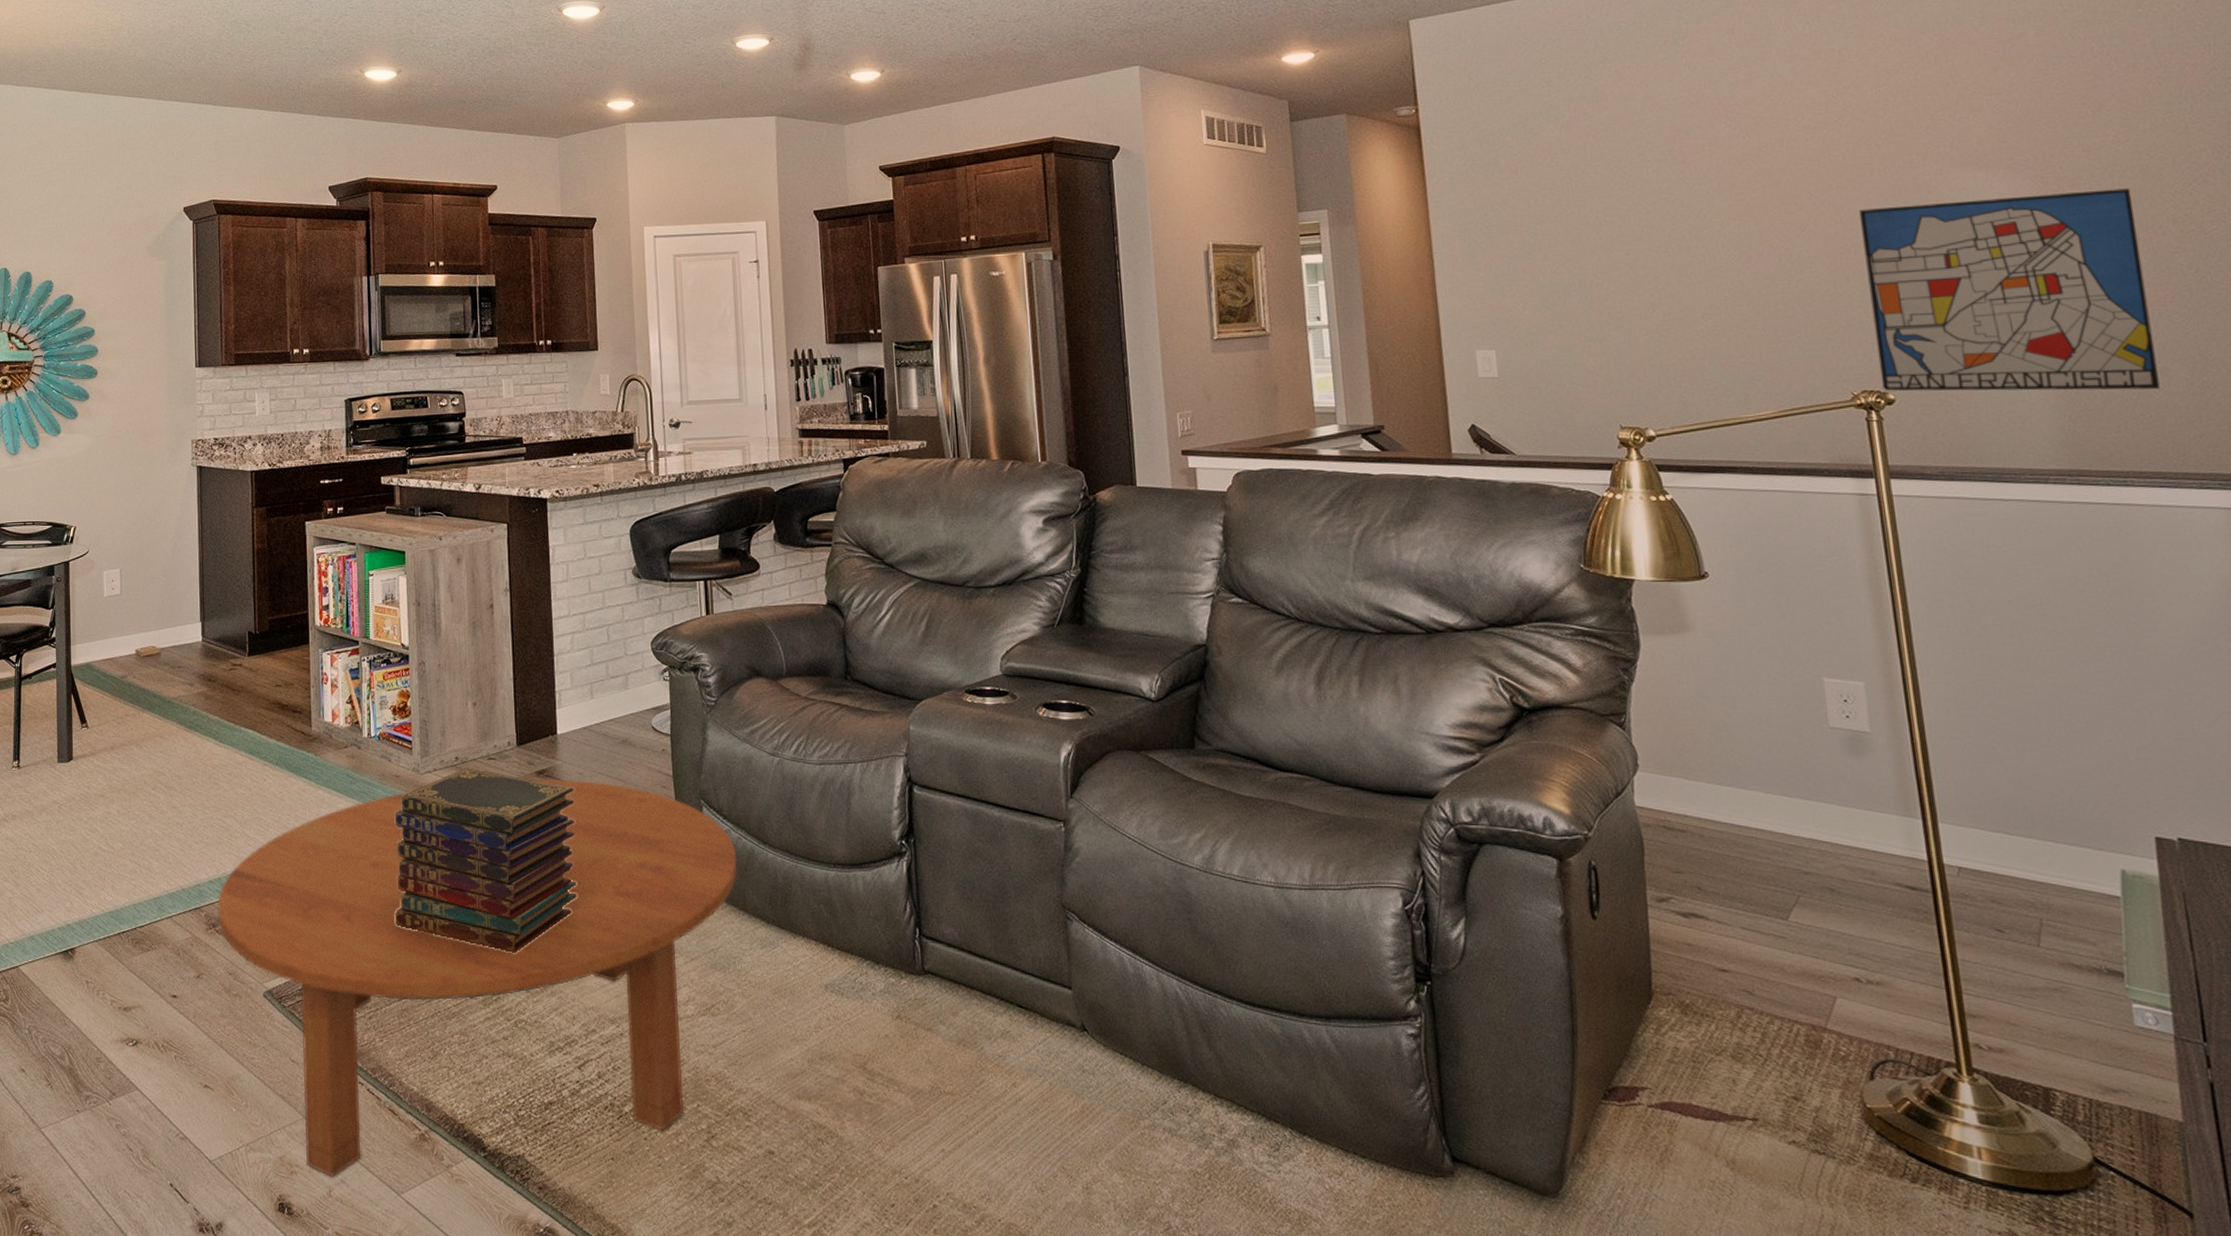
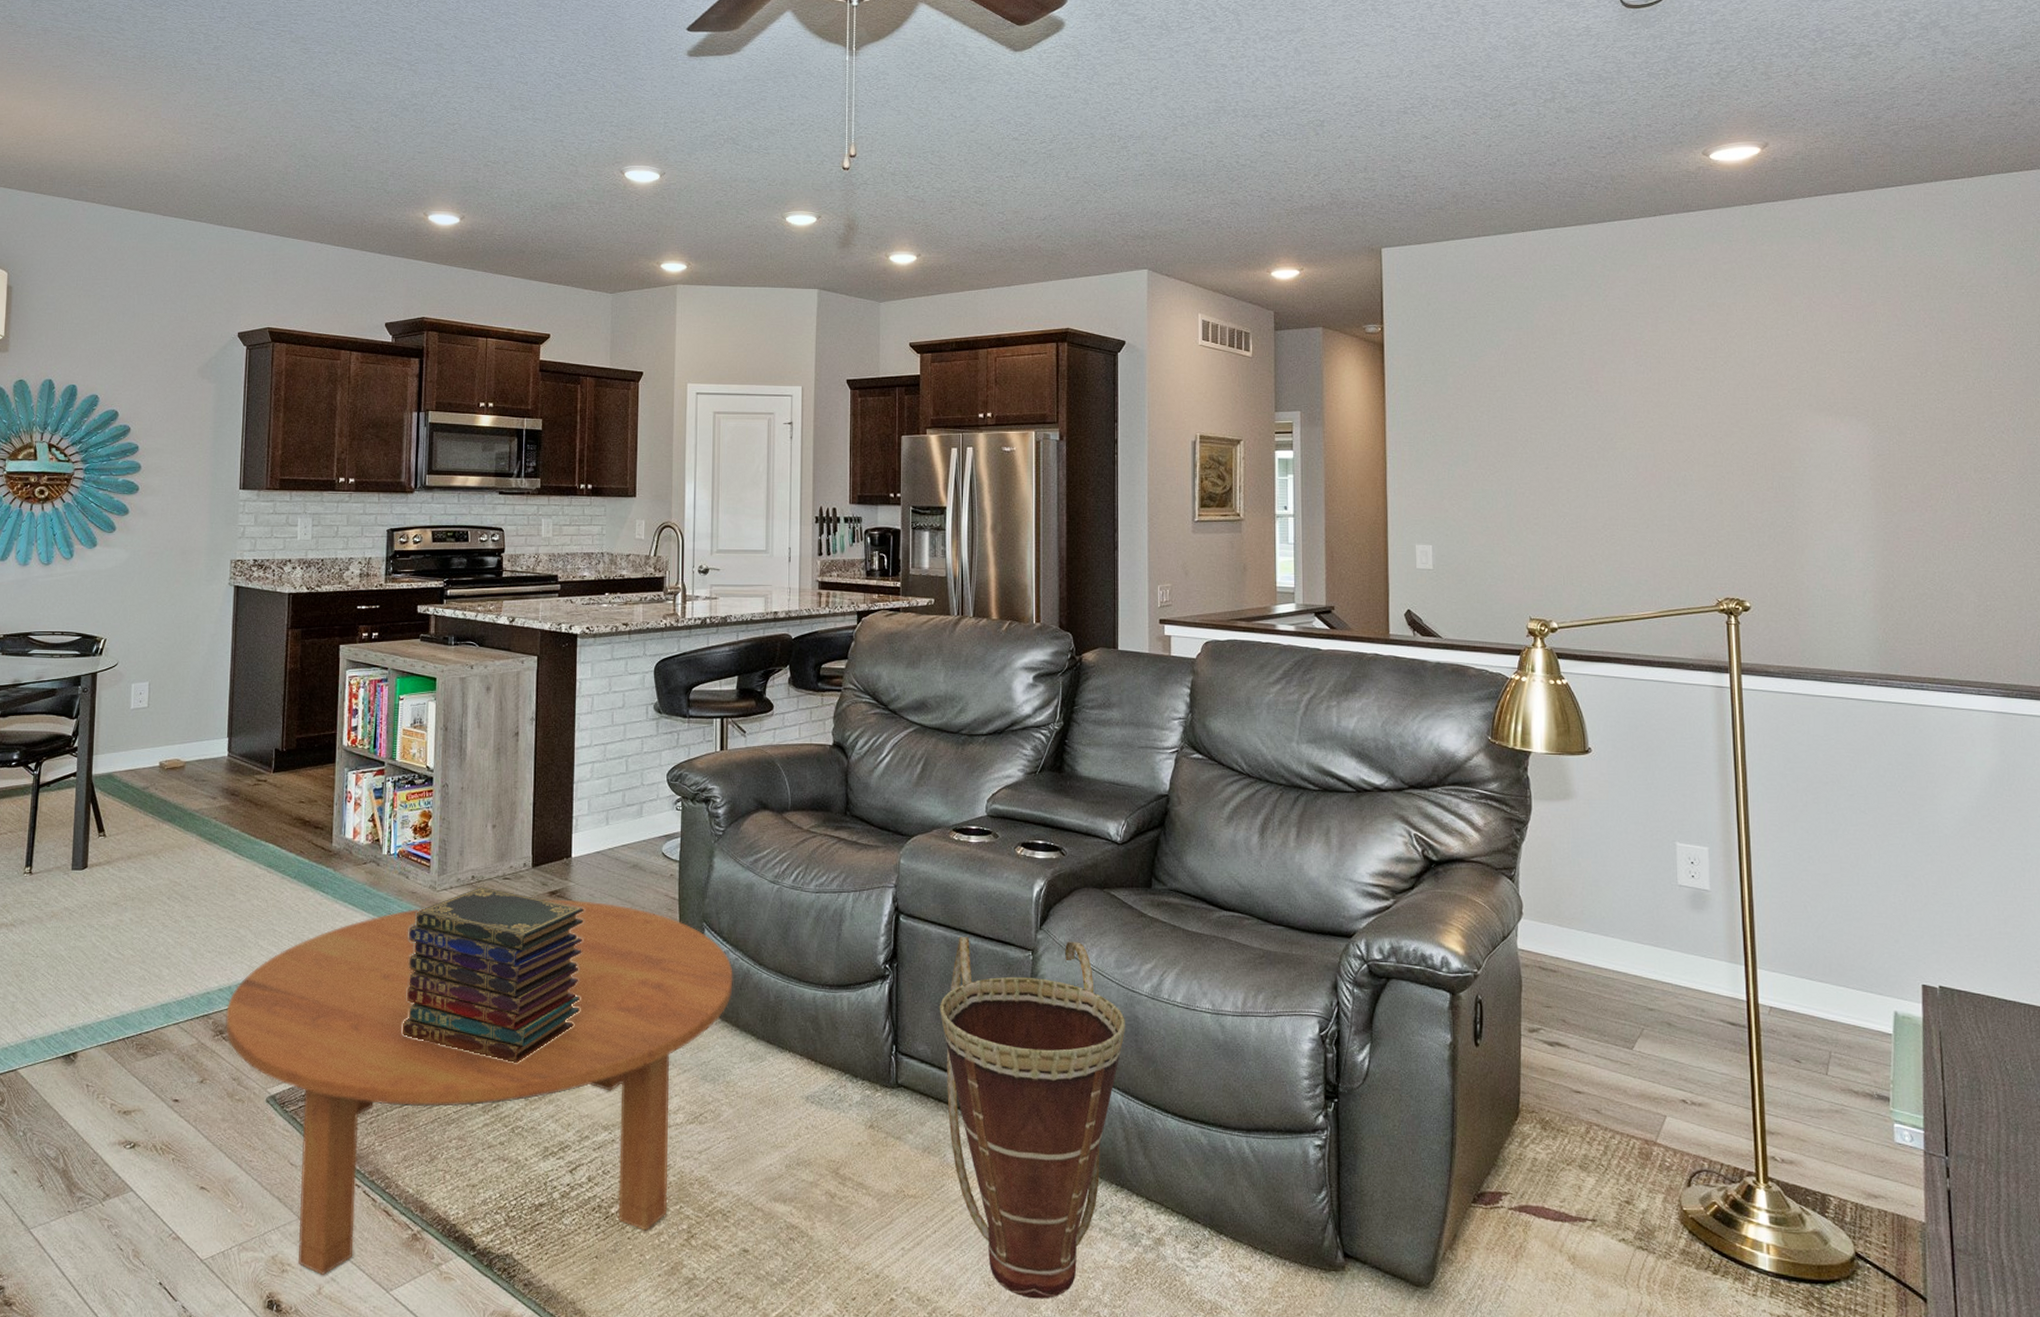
basket: none [965,808,1177,1207] -> present [940,937,1125,1299]
wall art: present [1859,188,2160,392] -> none [1734,439,1954,609]

